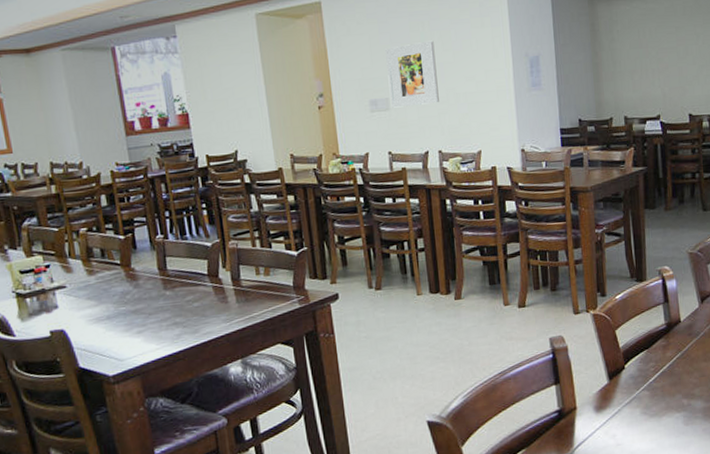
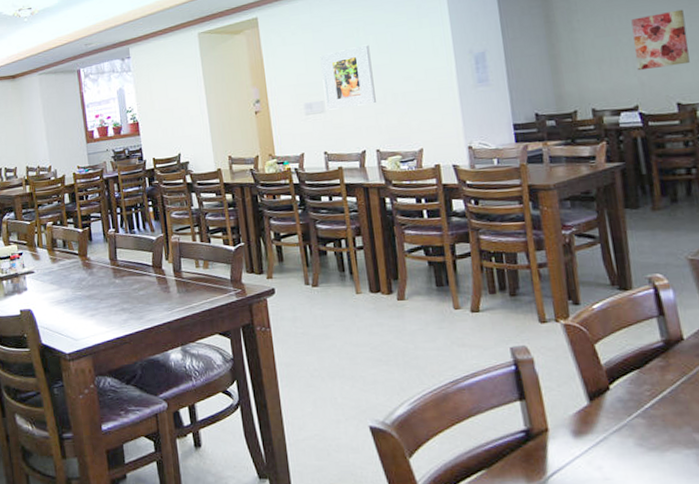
wall art: none [659,27,701,83] -> present [631,9,690,71]

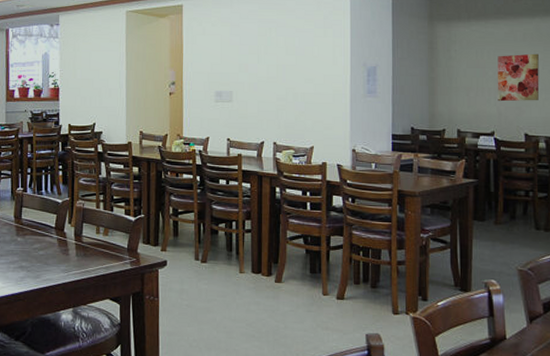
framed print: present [320,44,376,110] -> none [234,45,279,101]

